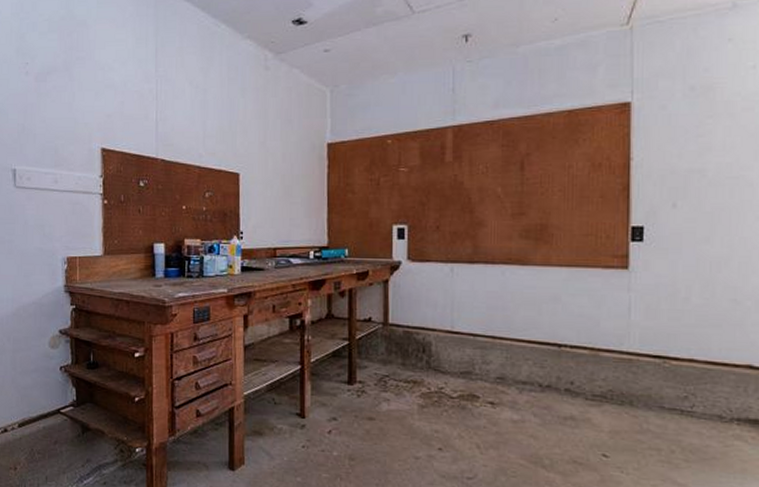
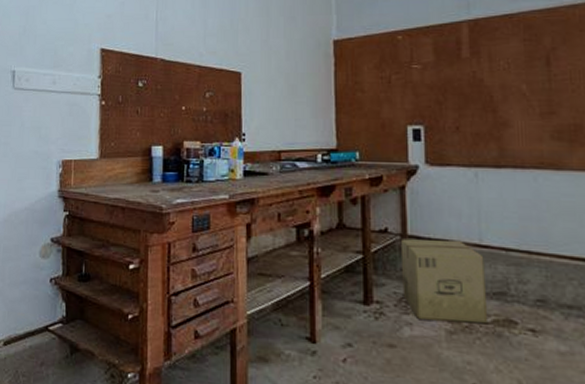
cardboard box: none [382,327,455,399] -> present [402,239,488,325]

